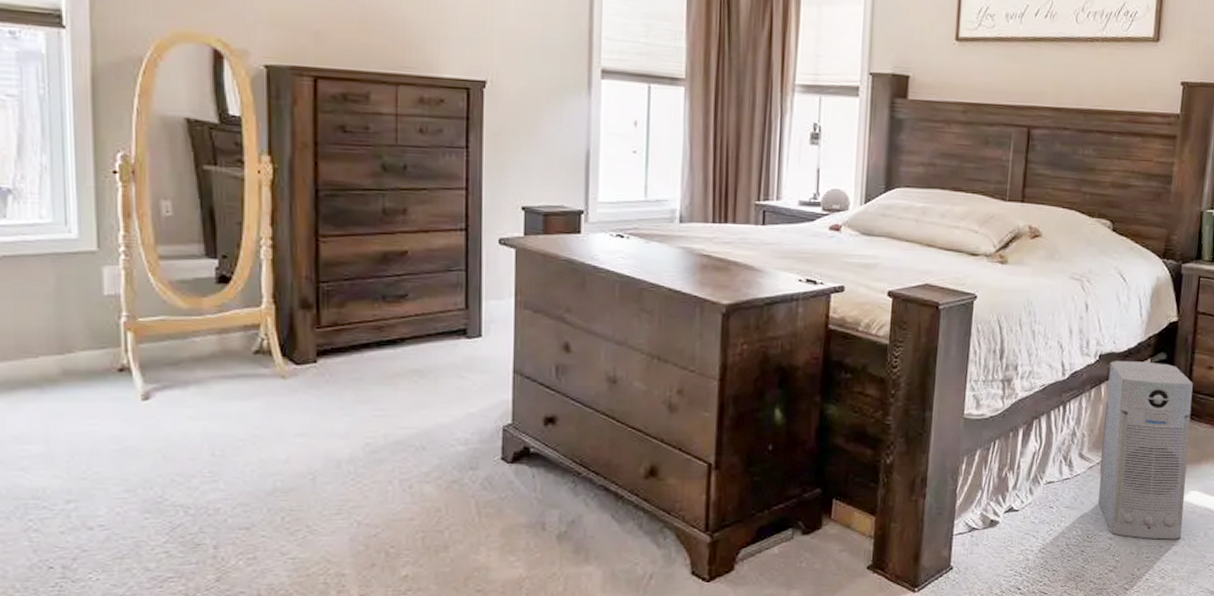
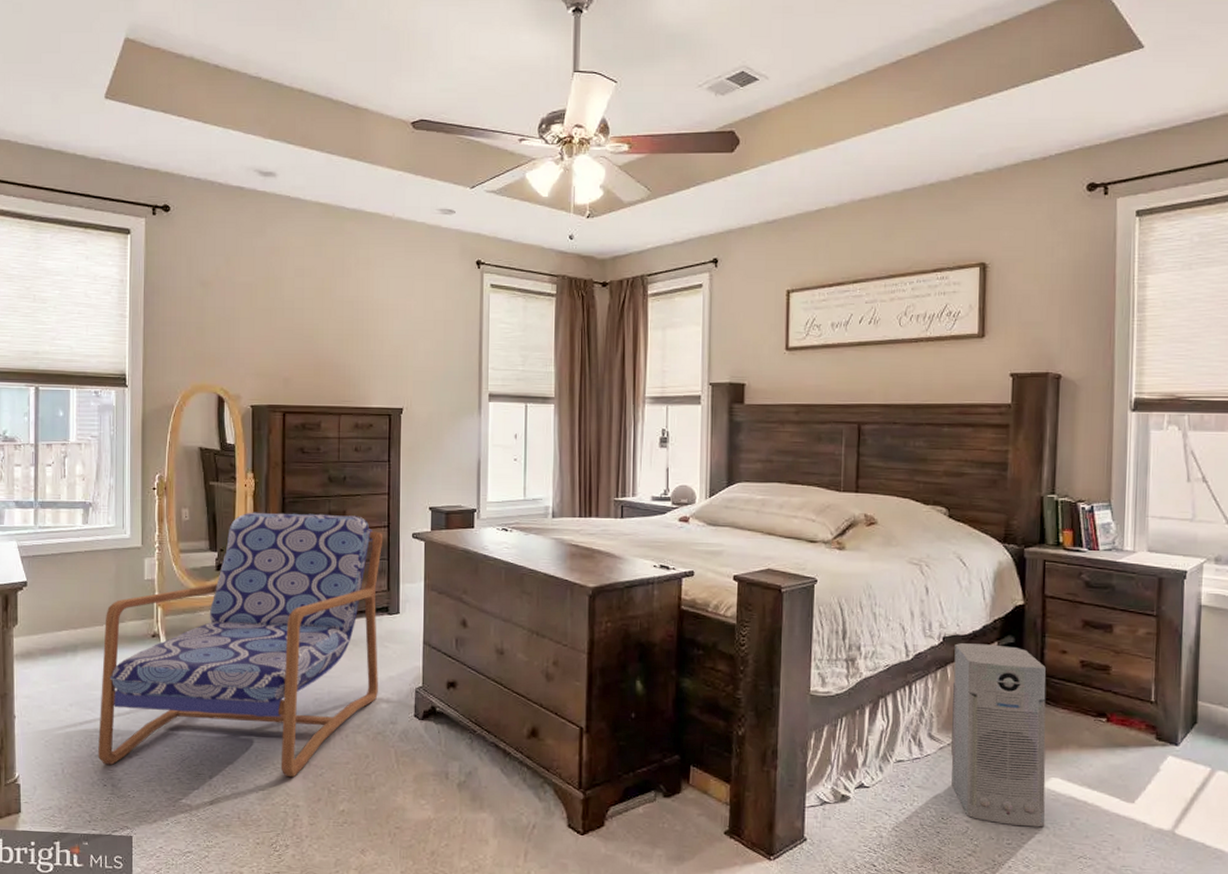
armchair: none [36,207,460,541] -> present [97,512,383,778]

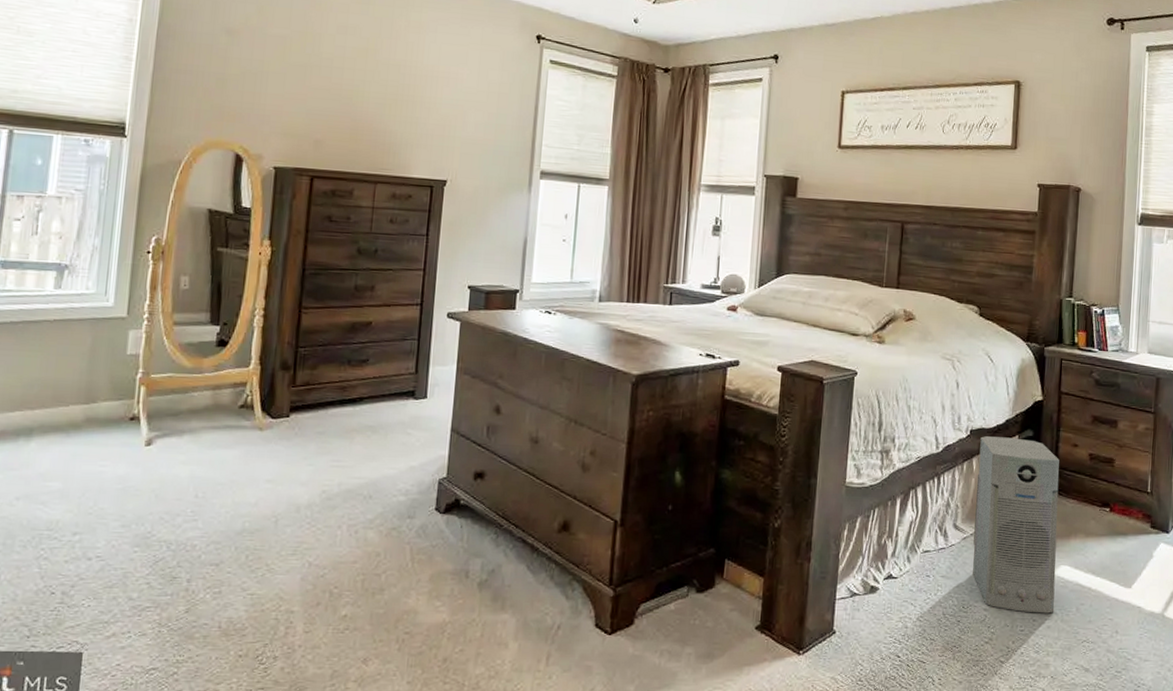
armchair: present [97,512,383,778] -> none [46,283,415,580]

